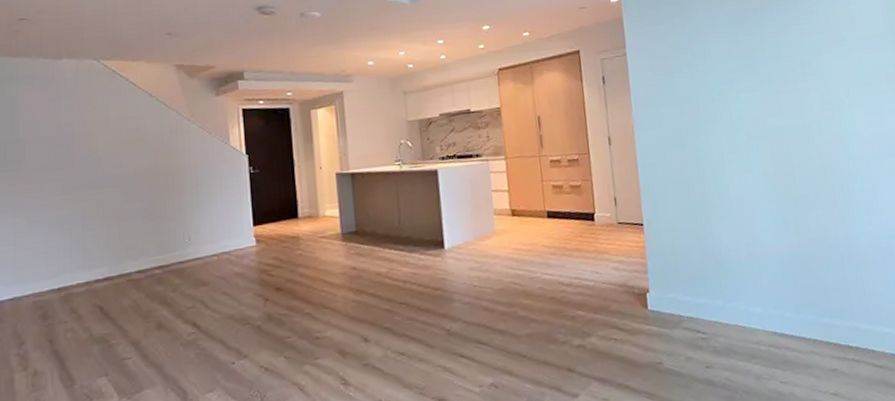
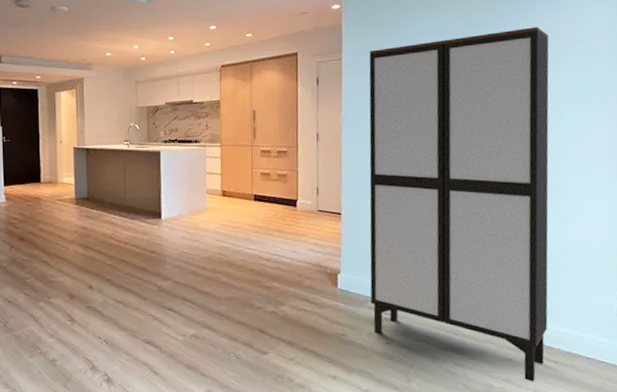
cabinet: none [654,11,870,393] -> present [369,27,549,382]

